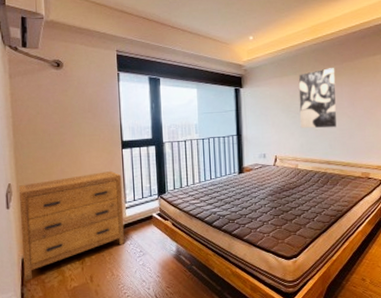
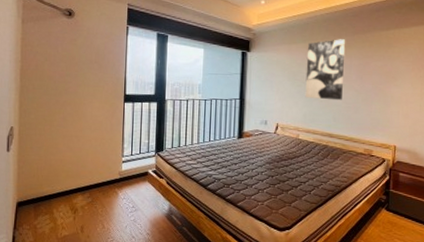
dresser: present [18,171,125,281] -> none [17,123,121,225]

